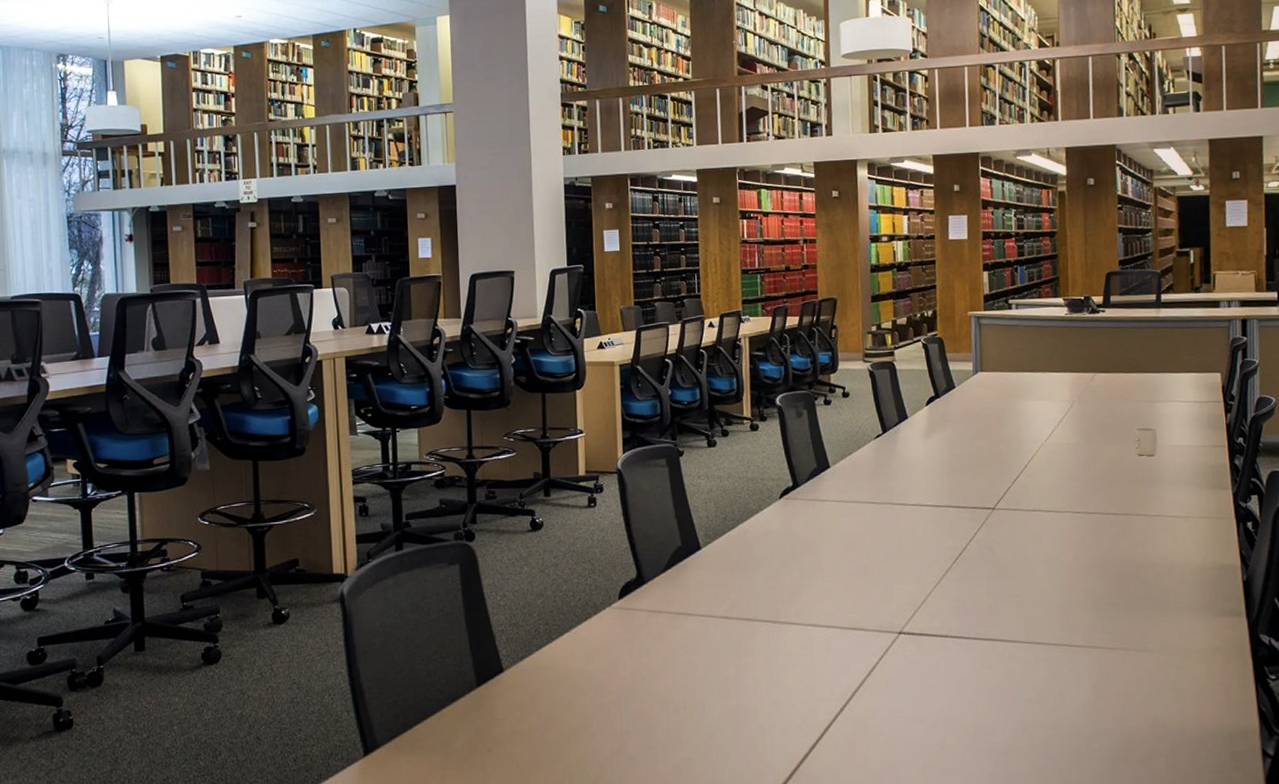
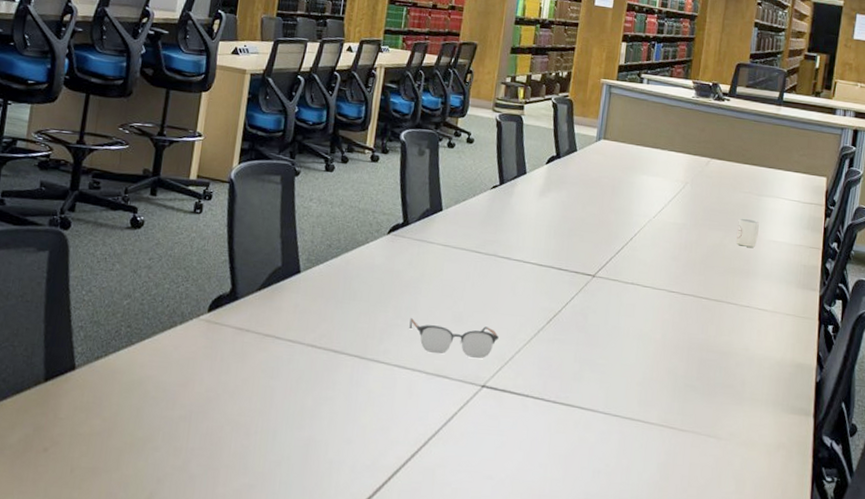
eyeglasses: none [816,574,907,608] -> present [409,318,499,359]

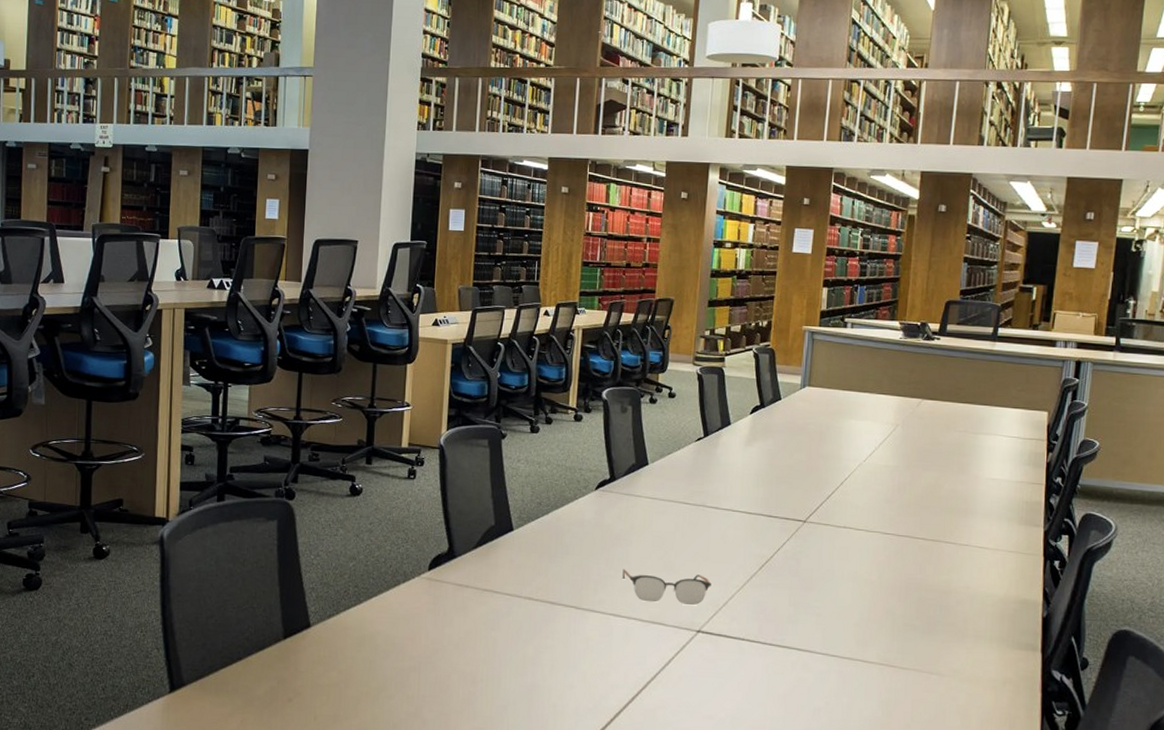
mug: present [736,218,759,247] -> none [952,457,976,486]

